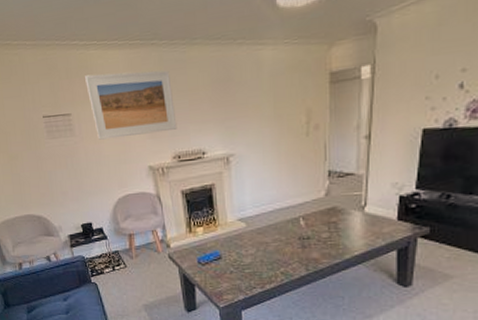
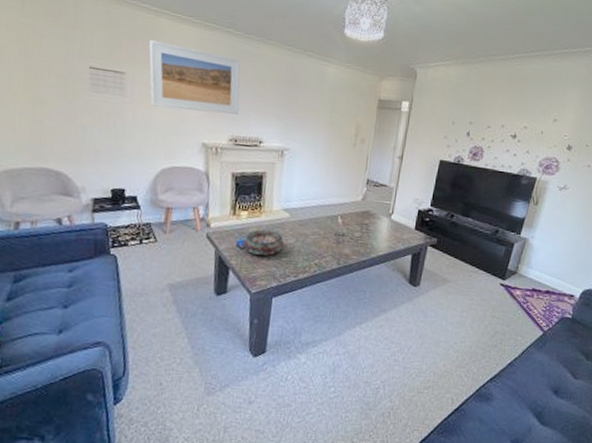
decorative bowl: none [204,243,245,269] -> present [243,229,285,256]

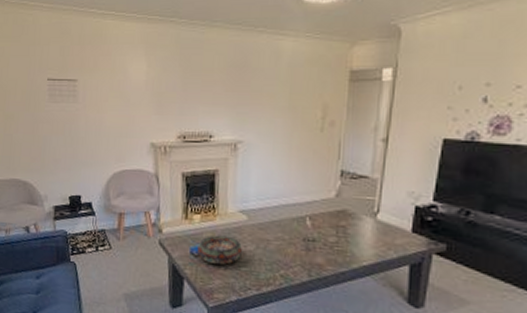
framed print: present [149,40,241,115] -> none [97,43,186,110]

